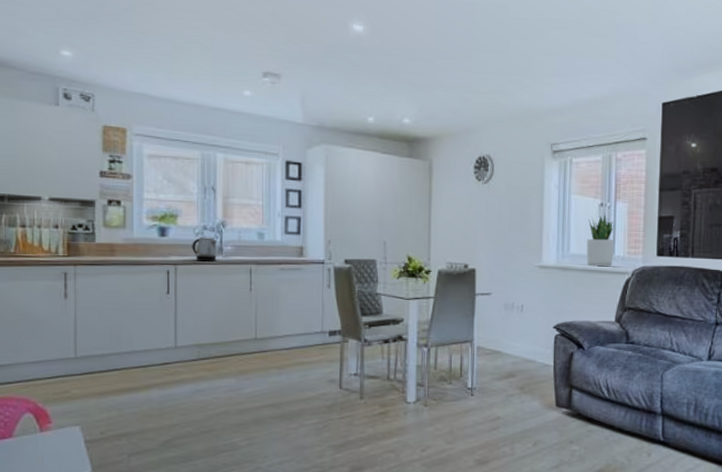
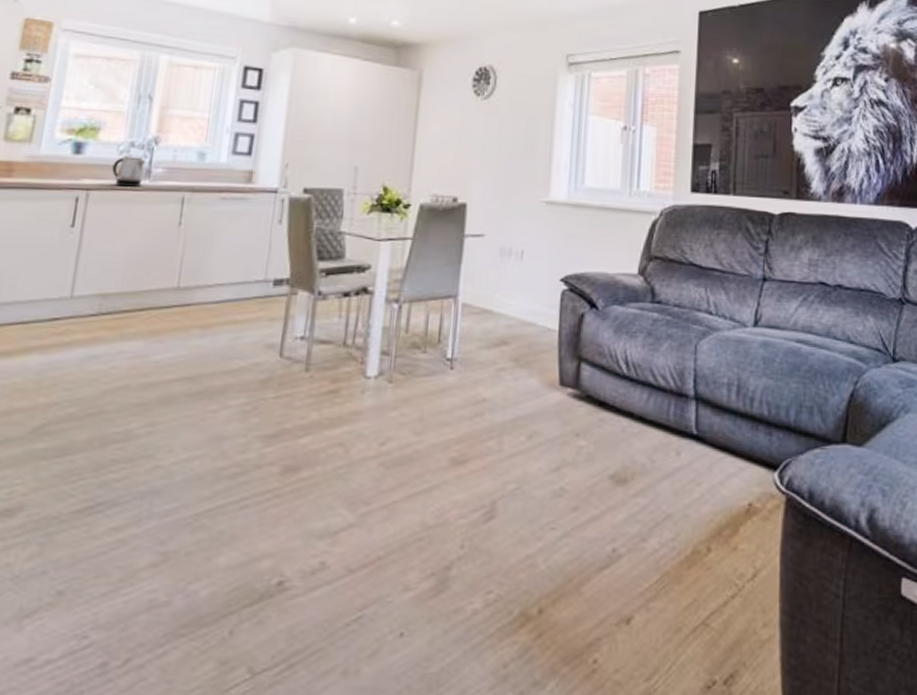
planter: present [586,212,614,267] -> none [604,138,639,205]

